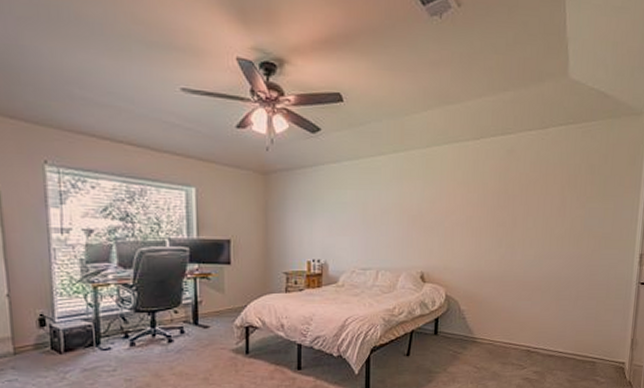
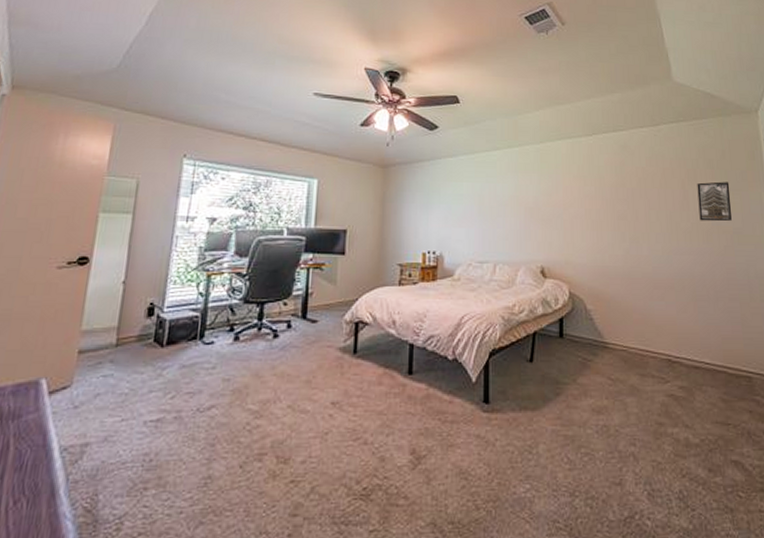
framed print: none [573,187,607,227] -> present [697,181,732,222]

